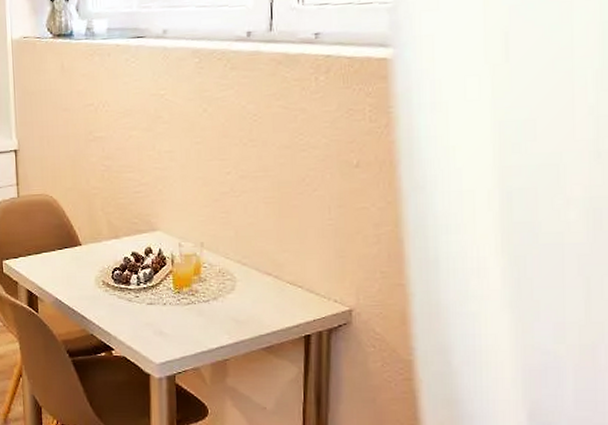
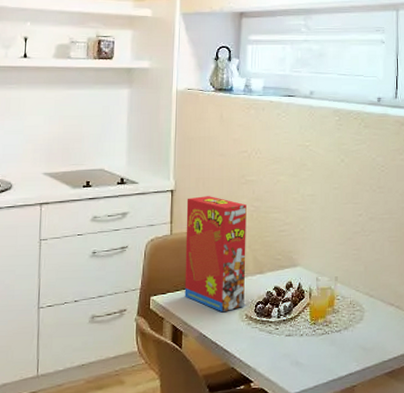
cereal box: none [31,155,100,278] -> present [184,196,246,313]

